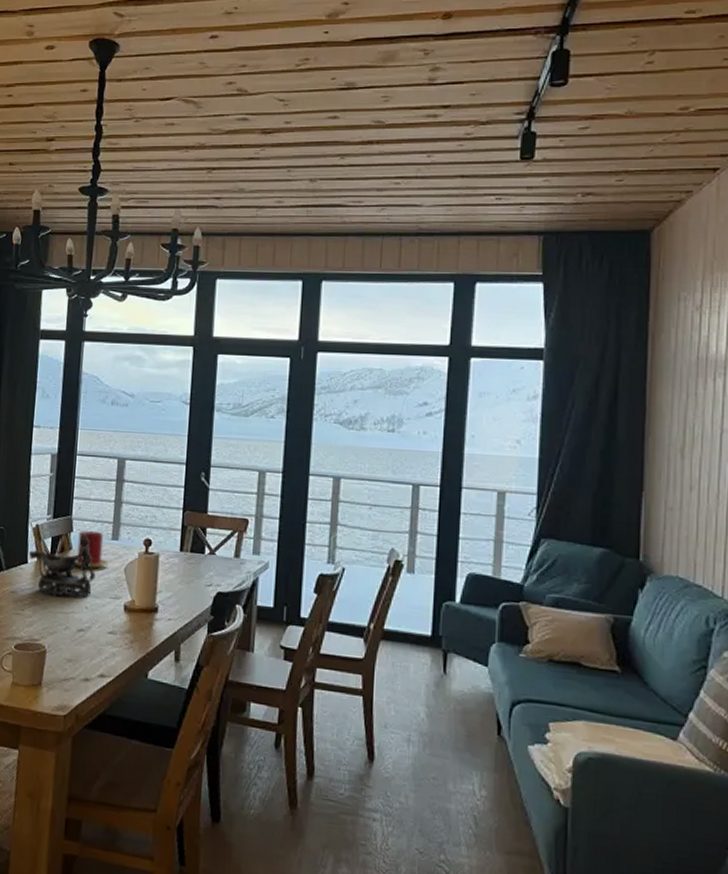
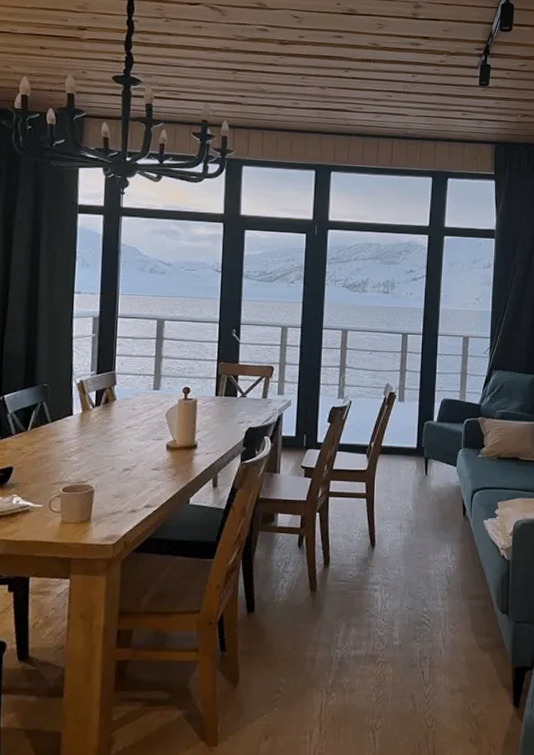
decorative bowl: present [29,535,96,596] -> none [74,387,139,442]
candle: present [75,530,109,569] -> none [119,383,151,416]

